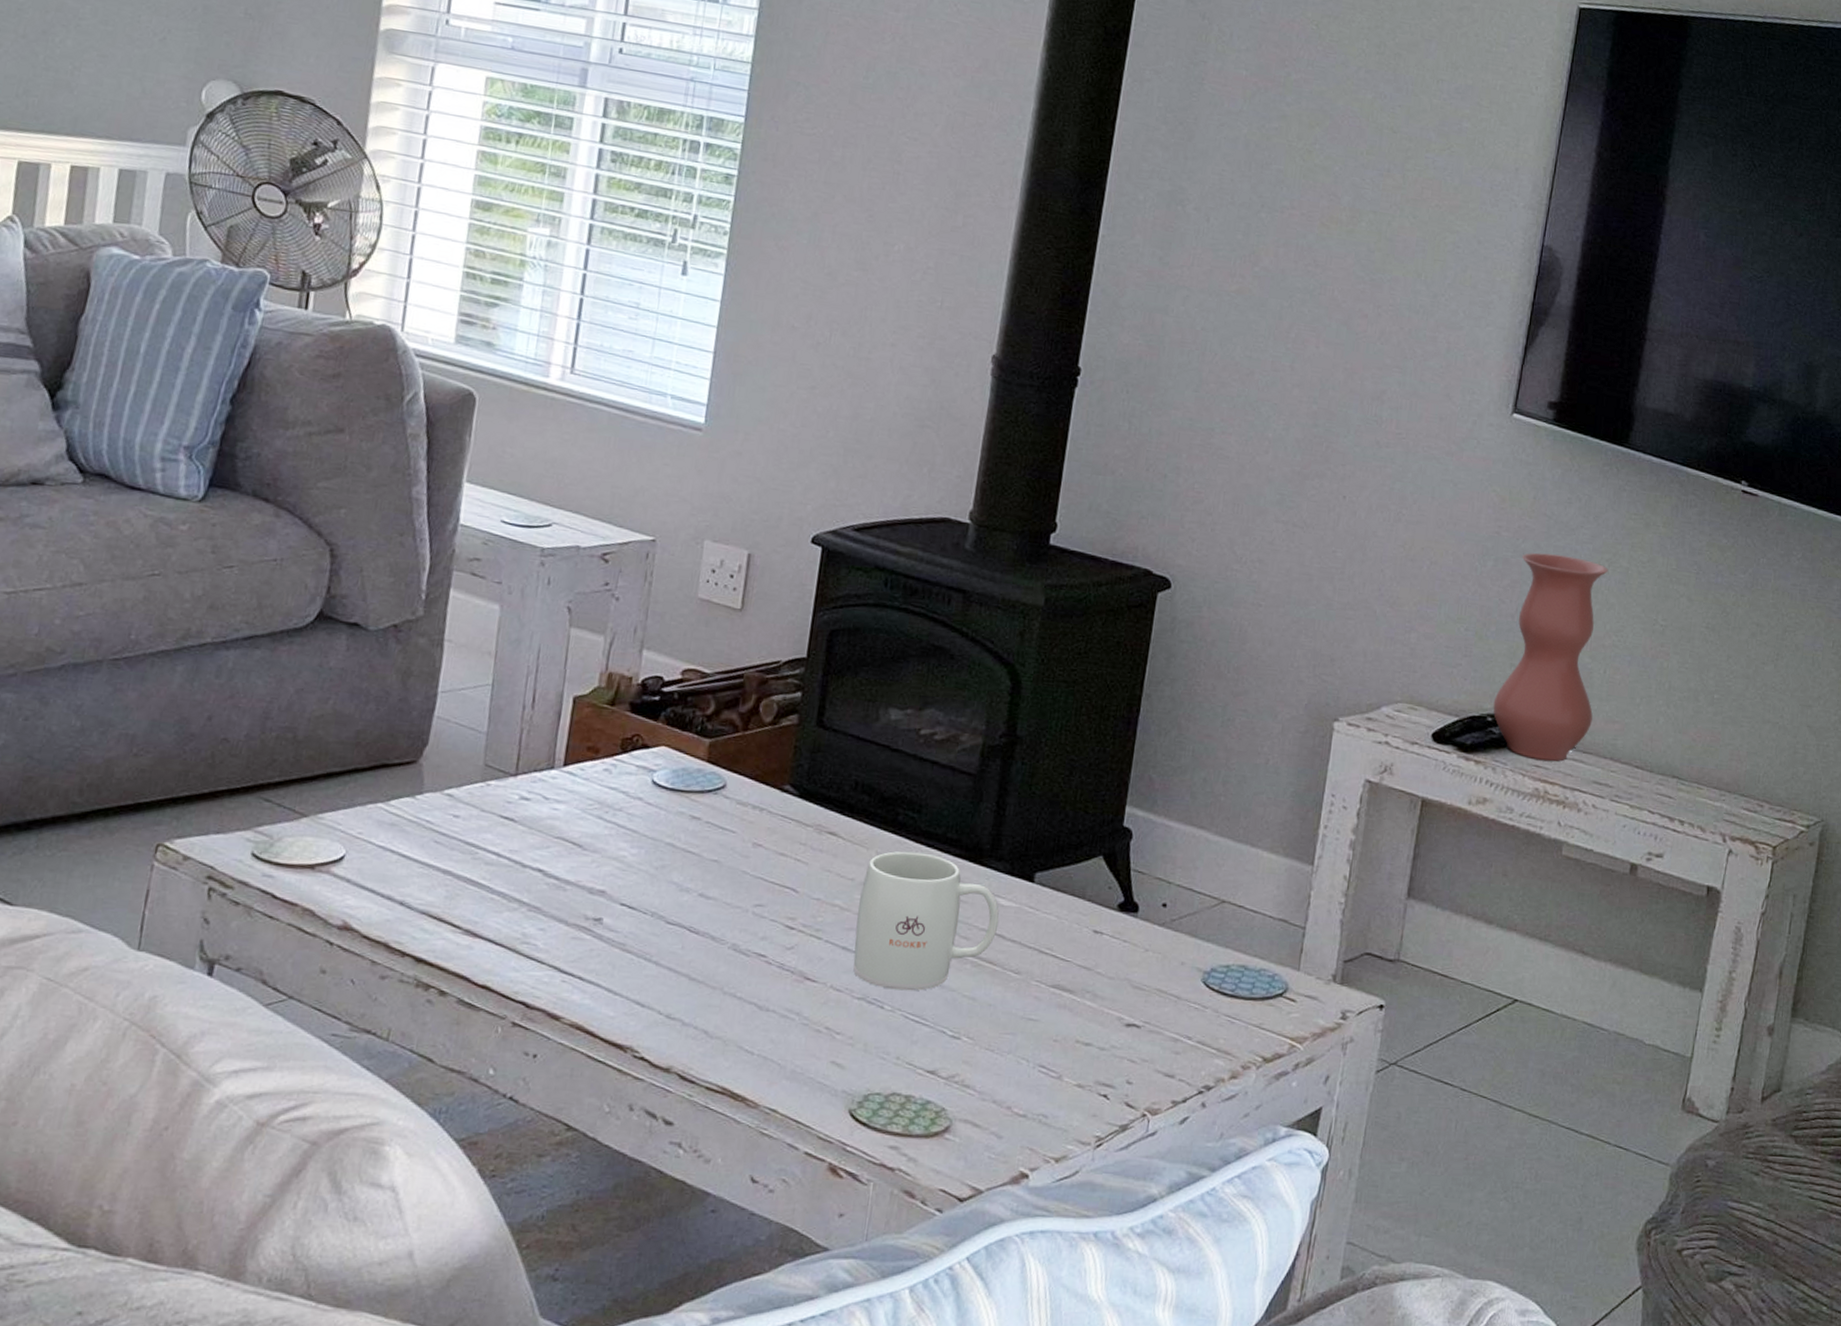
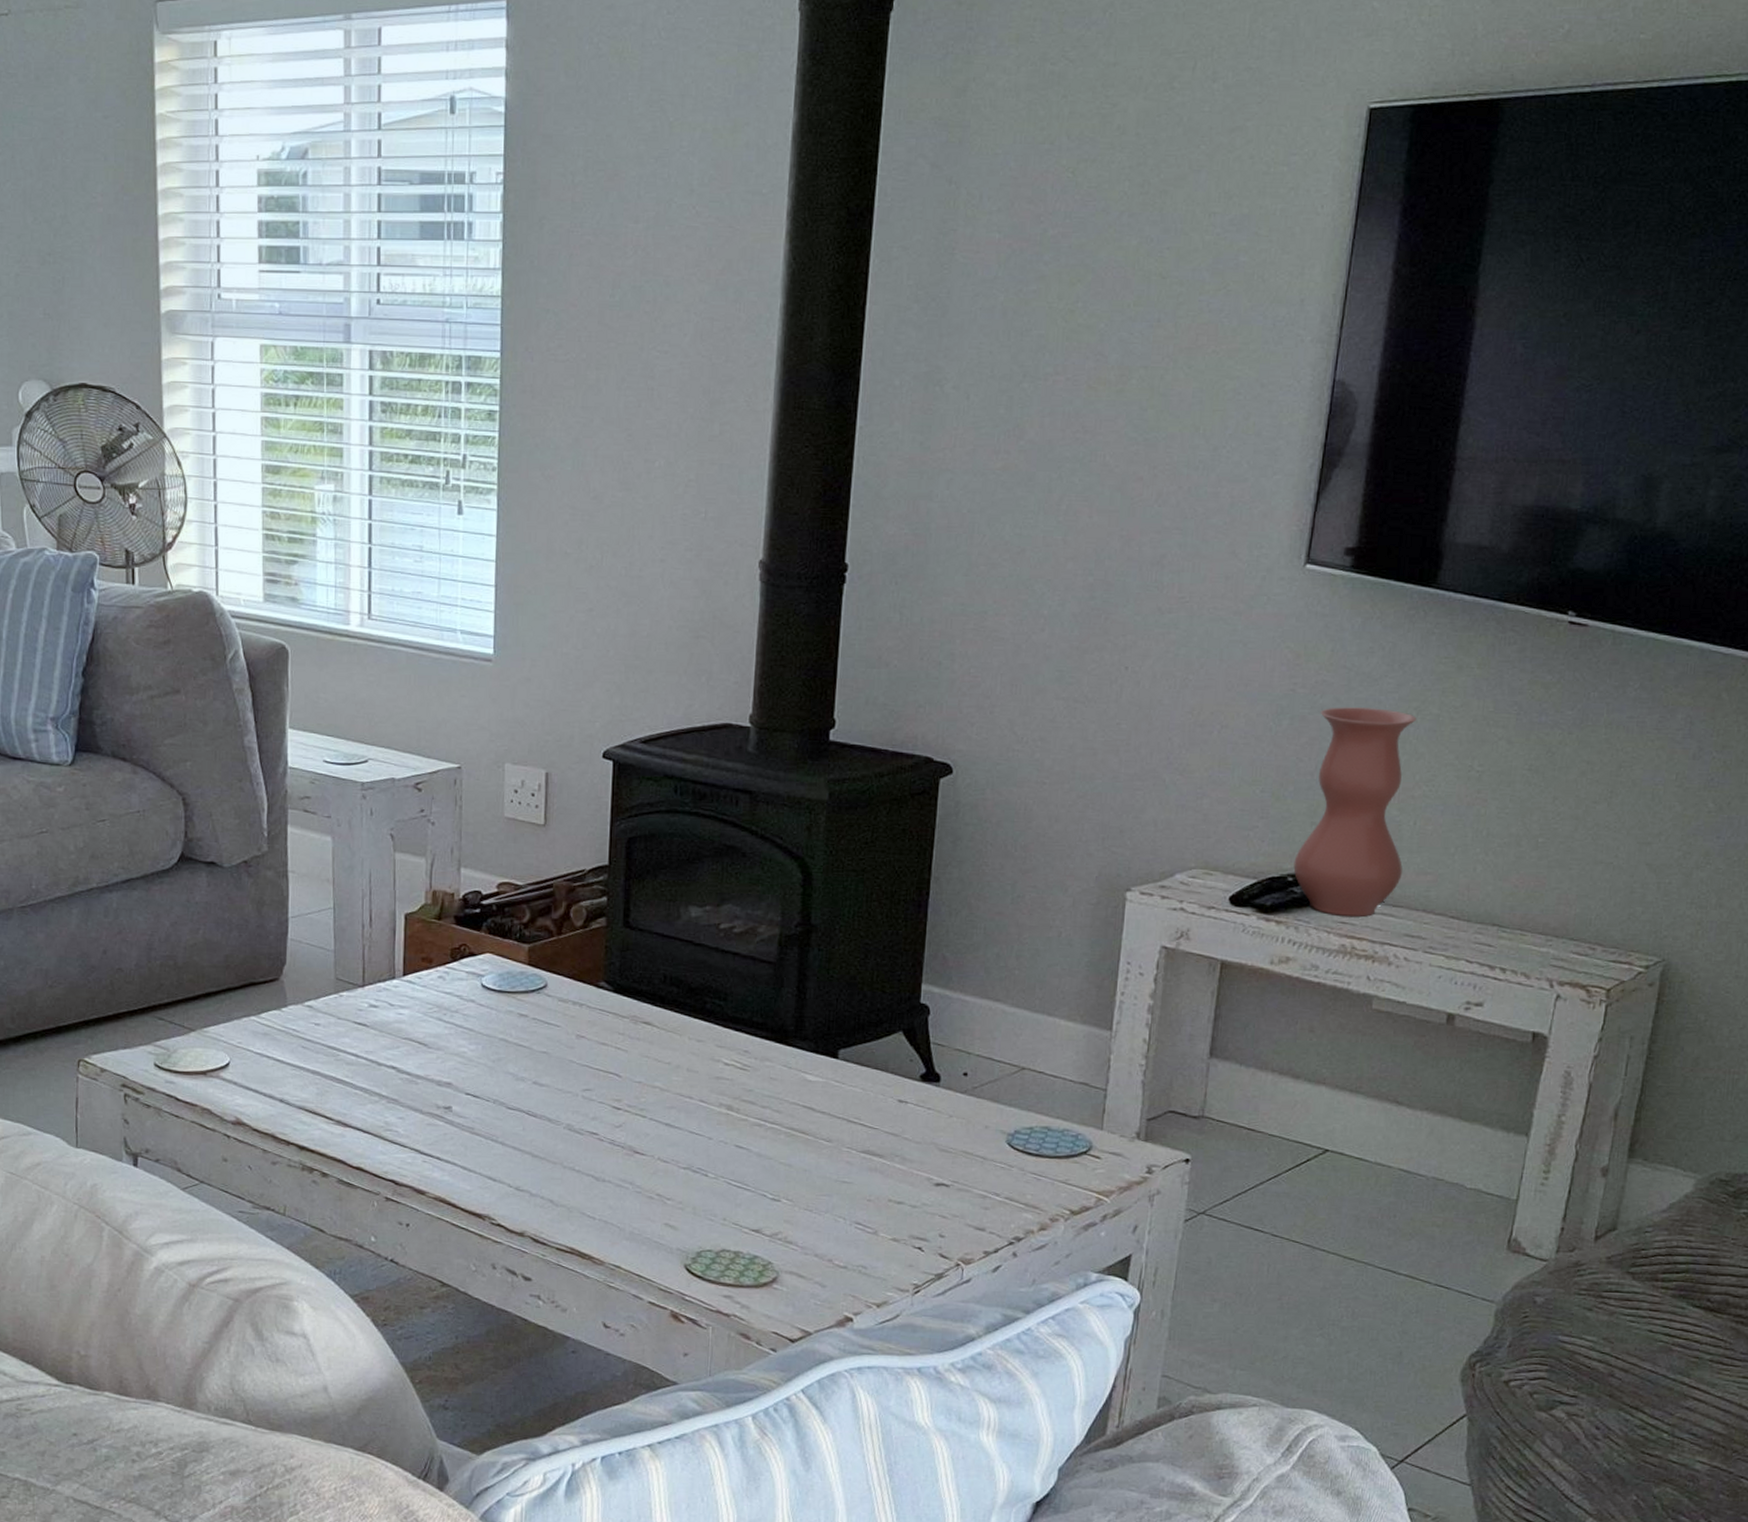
mug: present [853,851,1000,991] -> none [676,1036,808,1160]

